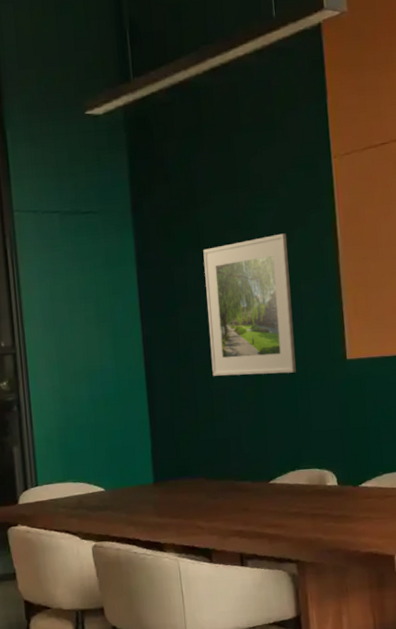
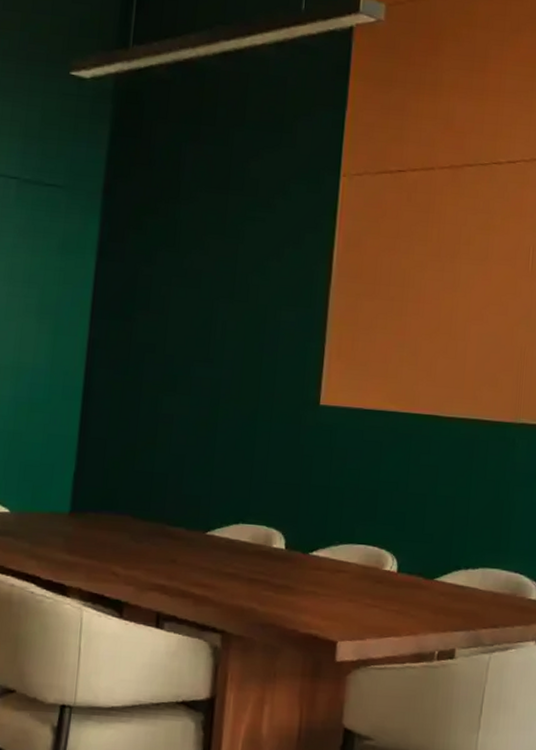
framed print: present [203,233,296,376] -> none [162,249,276,410]

